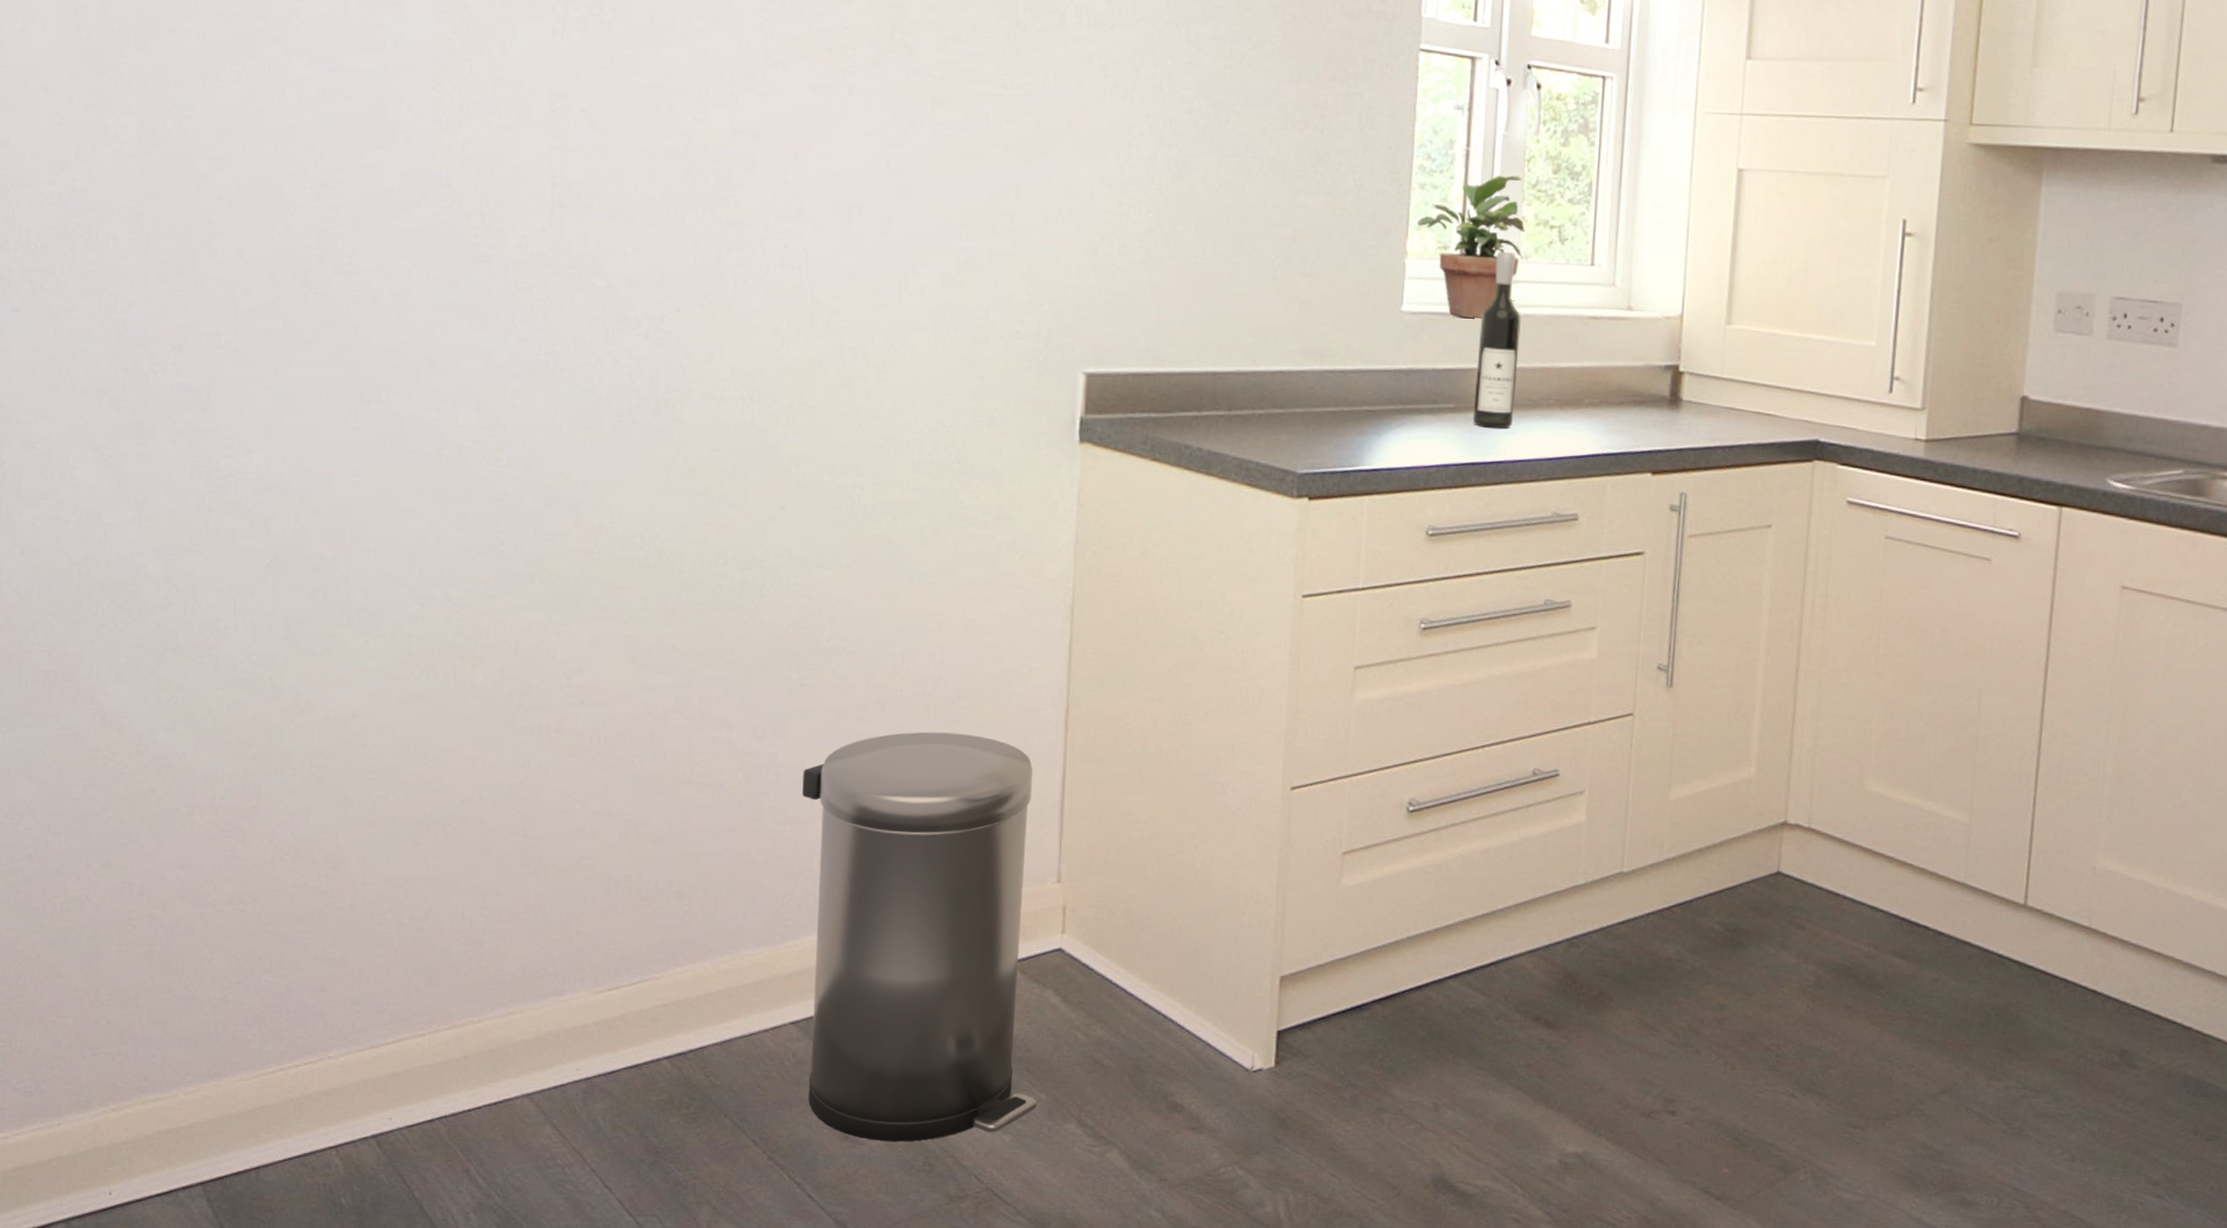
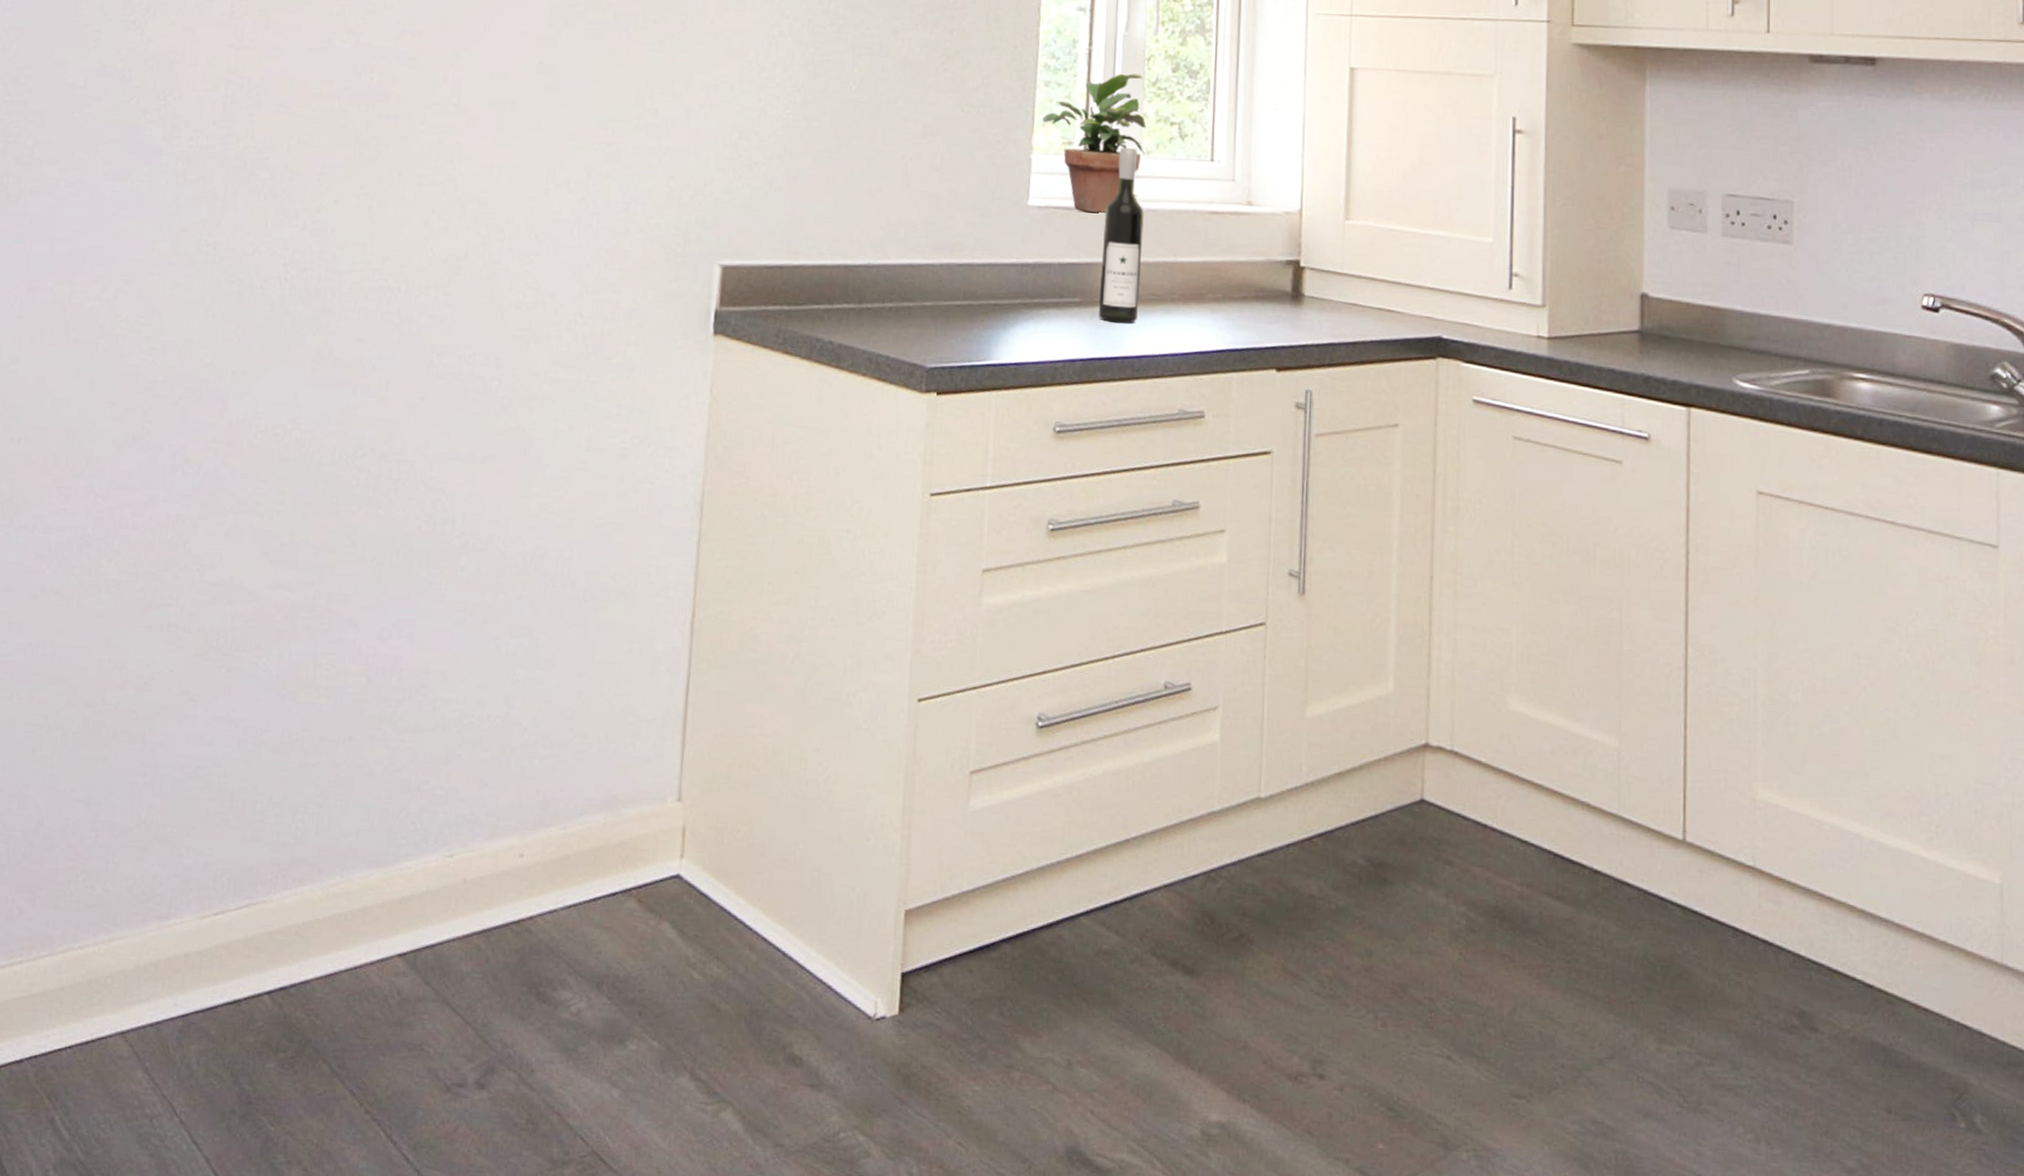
pedal bin: present [802,732,1037,1142] -> none [411,634,657,1095]

